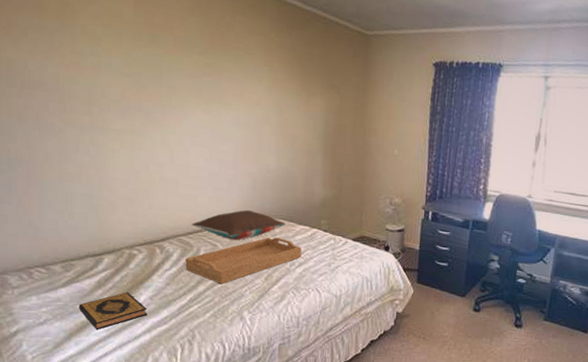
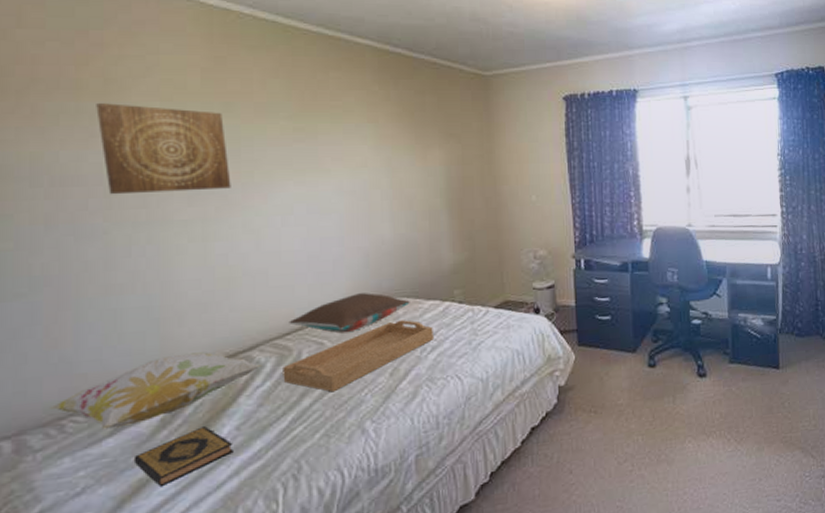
decorative pillow: none [23,235,171,282] -> present [50,352,263,429]
wall art: none [54,22,154,108] -> present [96,103,231,195]

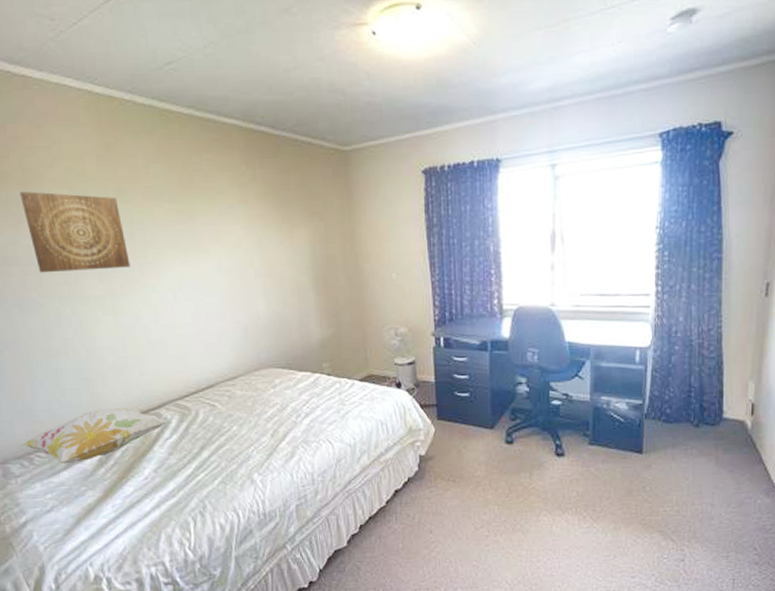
hardback book: present [133,426,233,486] -> none [83,468,154,511]
serving tray: present [283,320,435,393] -> none [185,388,307,447]
pillow: present [289,293,410,333] -> none [186,363,285,398]

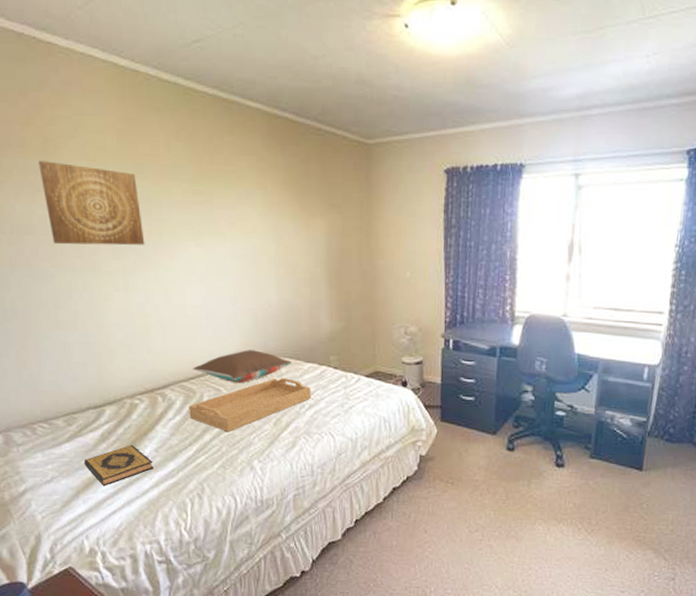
decorative pillow: present [21,408,169,464] -> none [25,384,174,437]
hardback book: none [83,468,154,511] -> present [83,445,154,486]
serving tray: none [185,388,307,447] -> present [189,378,312,432]
pillow: none [186,363,285,398] -> present [193,350,292,384]

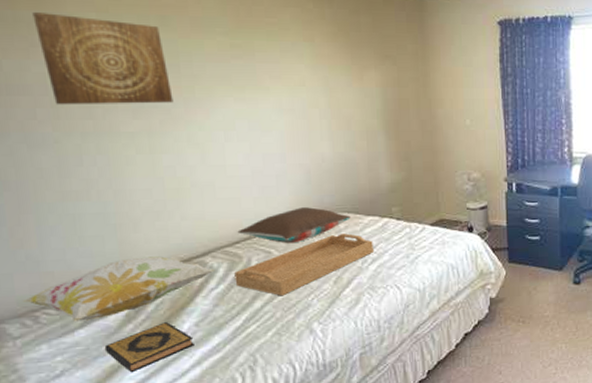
decorative pillow: none [25,384,174,437] -> present [23,256,216,322]

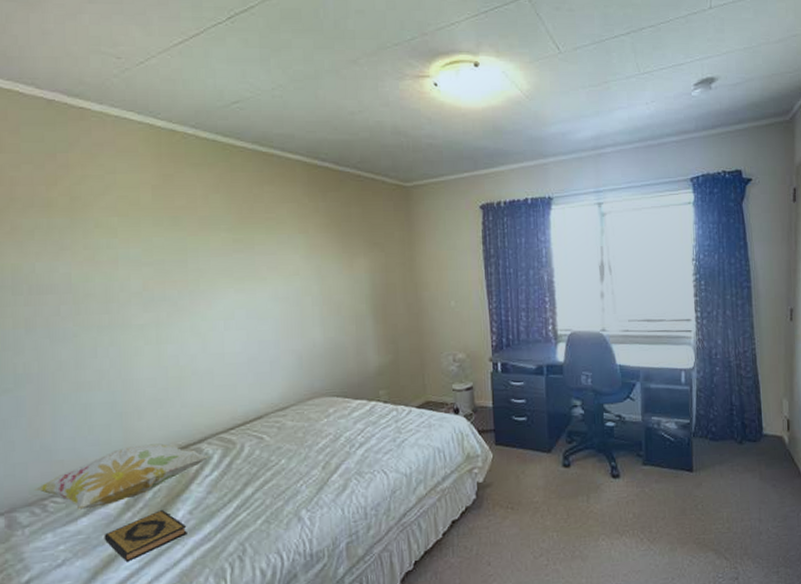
wall art: present [32,12,174,105] -> none [64,219,180,302]
serving tray: present [234,233,375,296] -> none [228,418,362,483]
pillow: present [237,207,351,244] -> none [232,392,339,429]

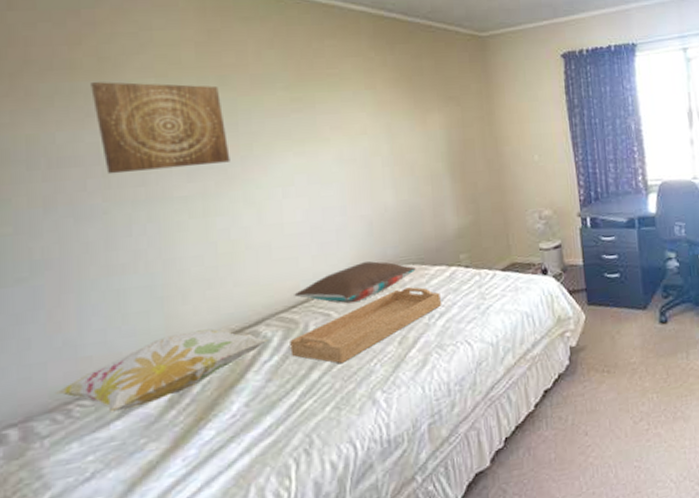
wall art: none [64,219,180,302] -> present [91,82,230,175]
hardback book: present [104,510,187,561] -> none [142,404,243,467]
serving tray: none [228,418,362,483] -> present [290,287,442,364]
pillow: none [232,392,339,429] -> present [294,261,416,304]

